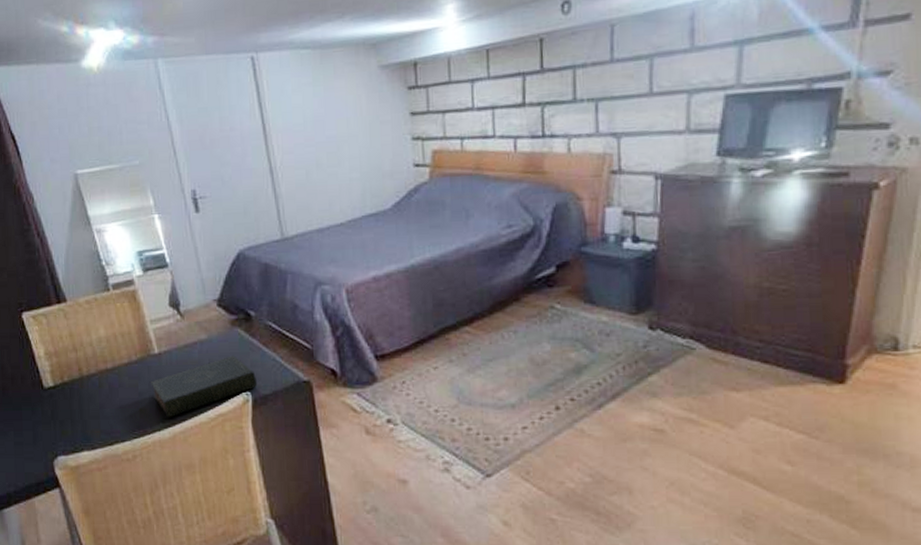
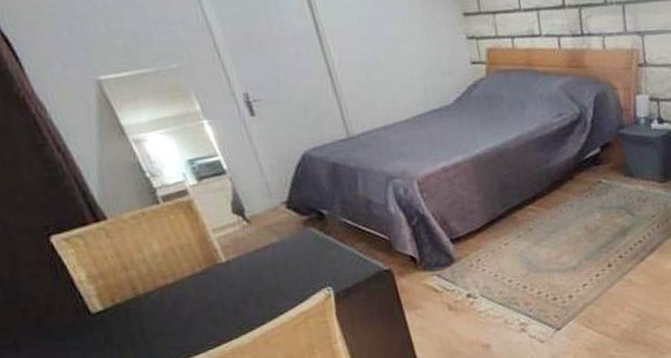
book: present [149,355,258,418] -> none [219,254,338,324]

